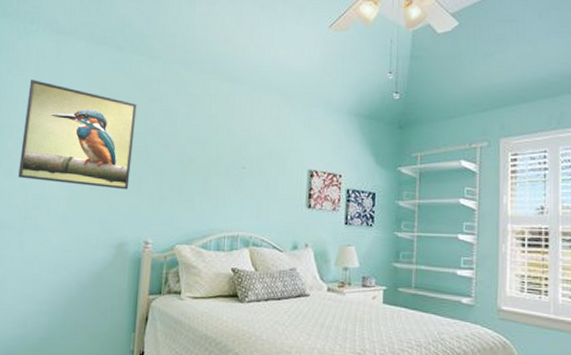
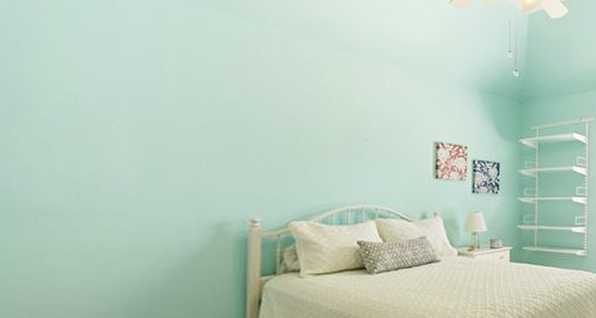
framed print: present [18,80,137,190] -> none [61,31,230,165]

